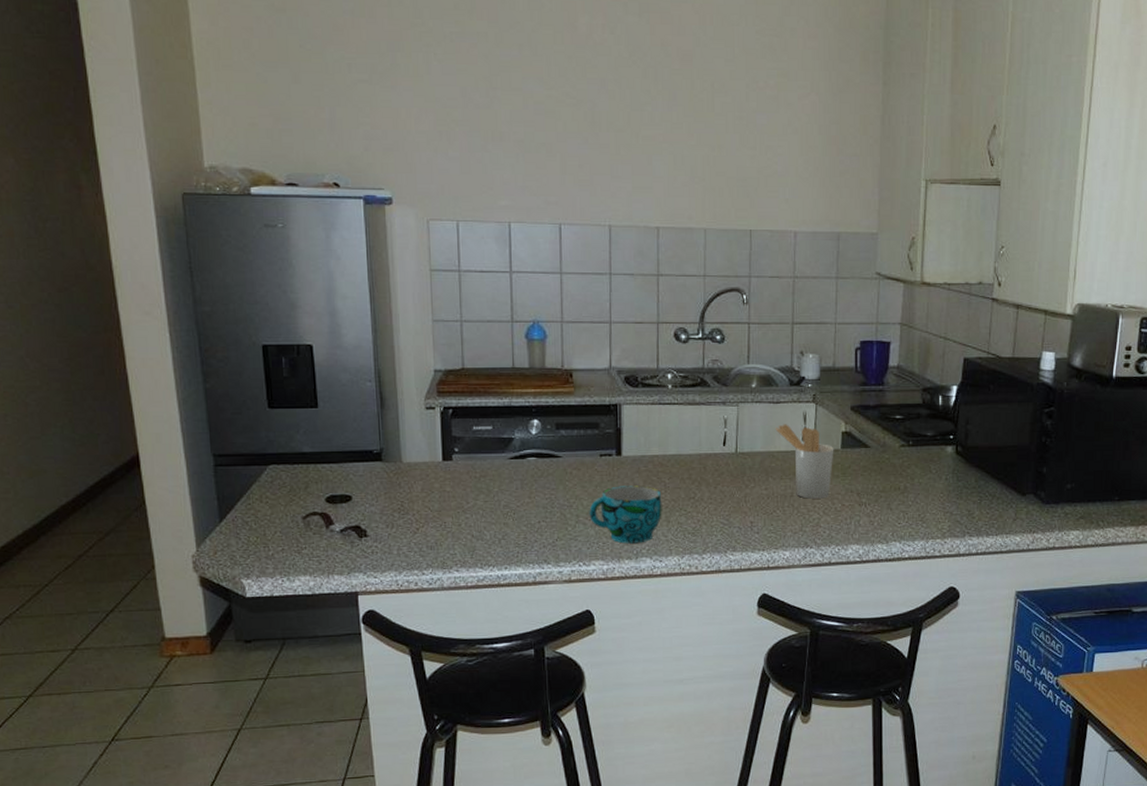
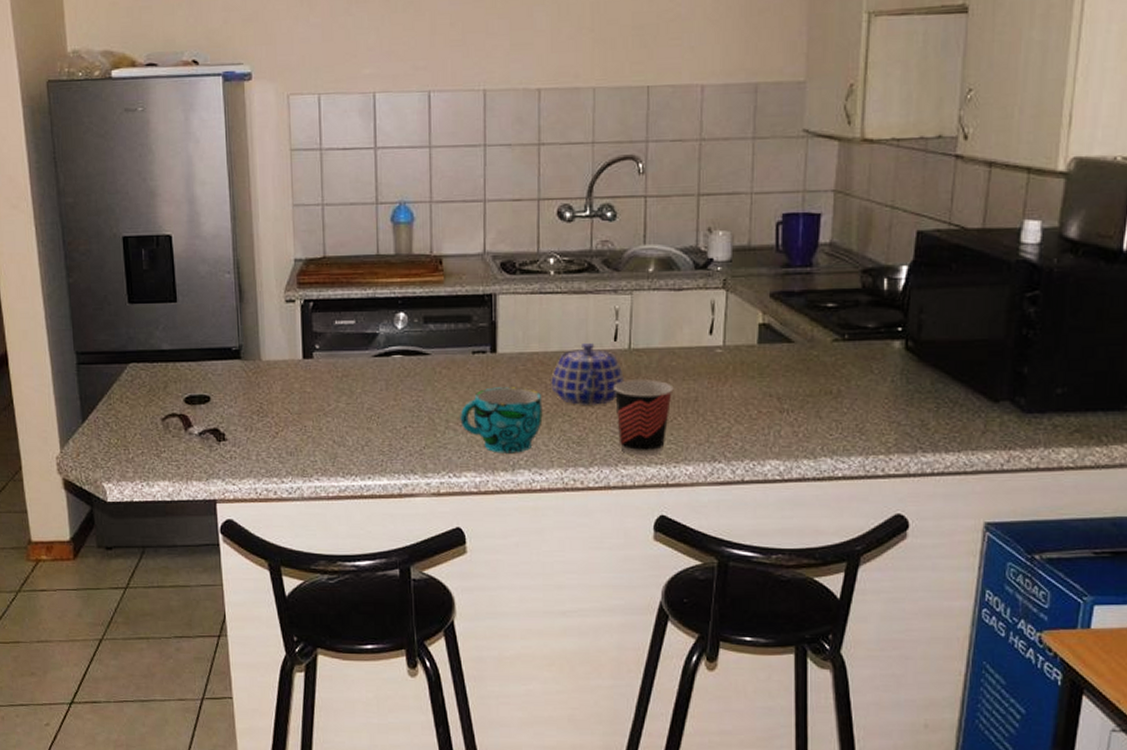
teapot: none [669,448,732,501] -> present [551,343,624,405]
cup: none [723,478,773,544] -> present [613,379,674,456]
utensil holder: present [775,424,834,499] -> none [677,315,749,404]

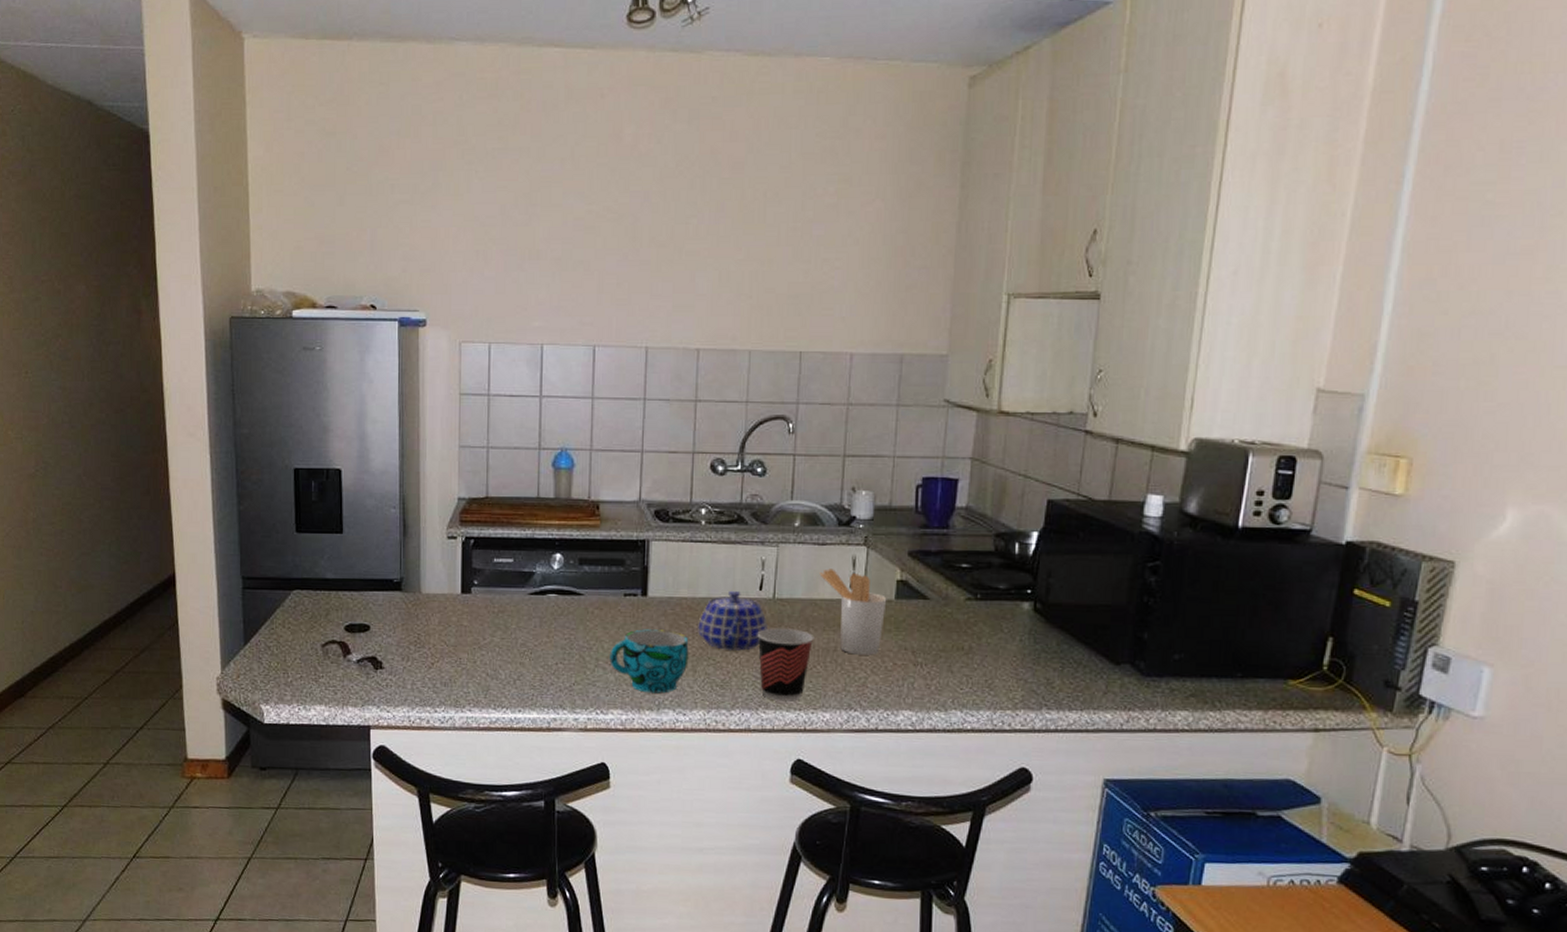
utensil holder: none [677,315,749,404] -> present [819,568,887,655]

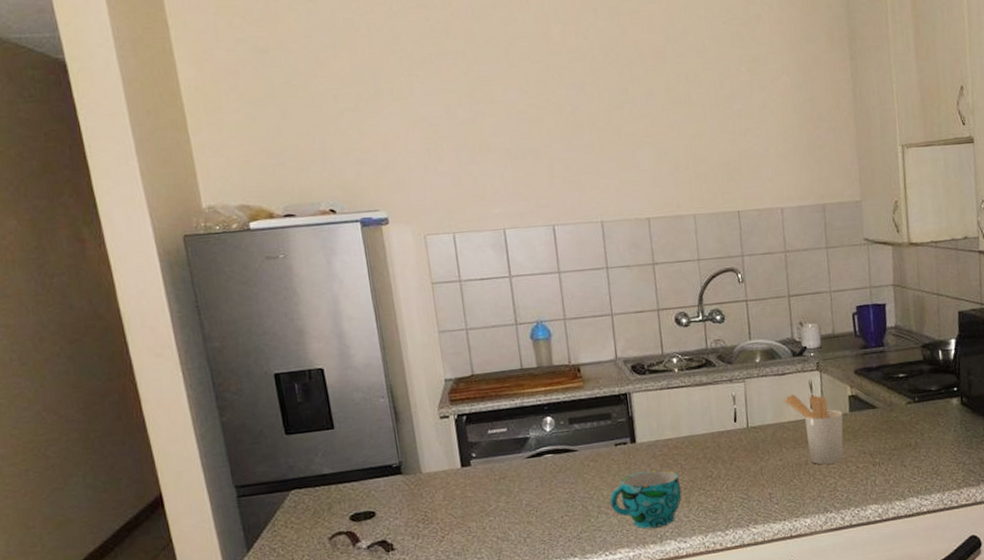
teapot: present [698,591,767,651] -> none [685,426,746,480]
cup: present [757,628,814,702] -> none [738,450,788,516]

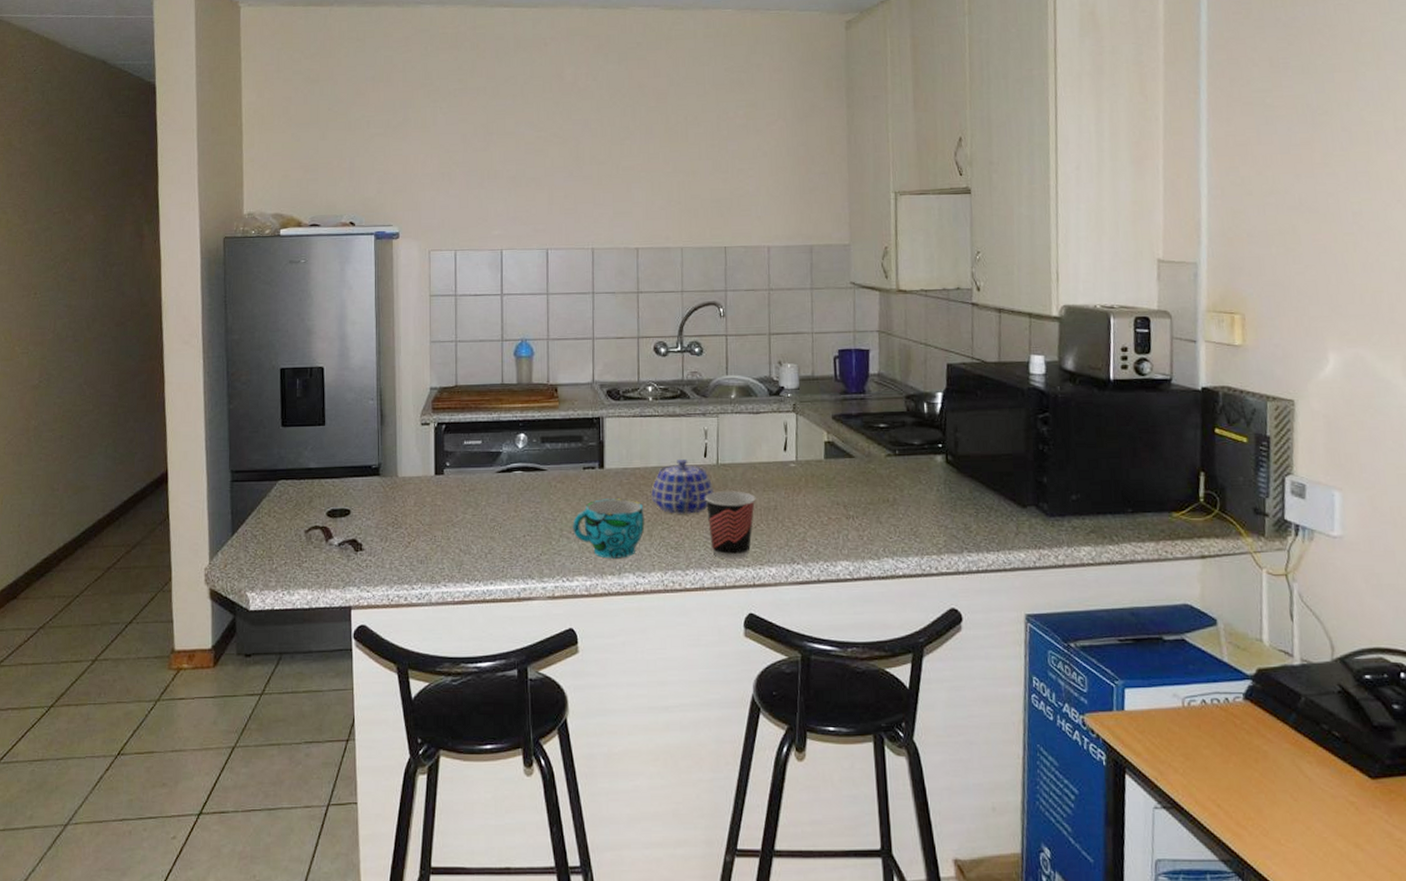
teapot: none [685,426,746,480] -> present [651,459,714,514]
cup: none [738,450,788,516] -> present [705,491,756,559]
utensil holder: present [783,394,844,465] -> none [756,434,818,512]

